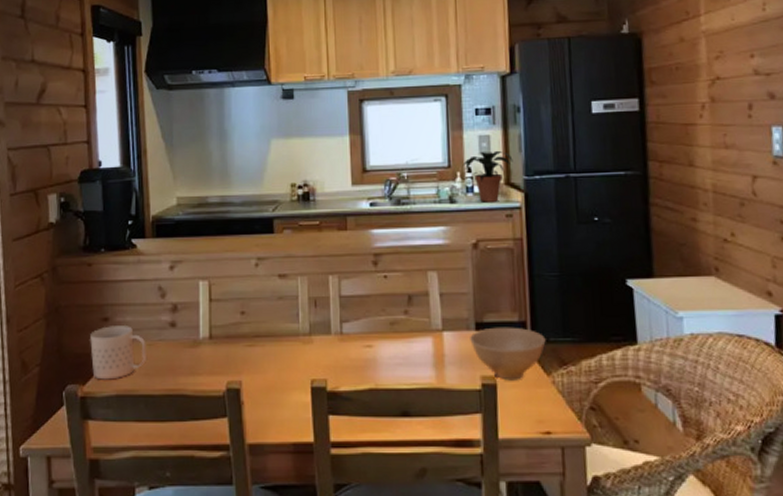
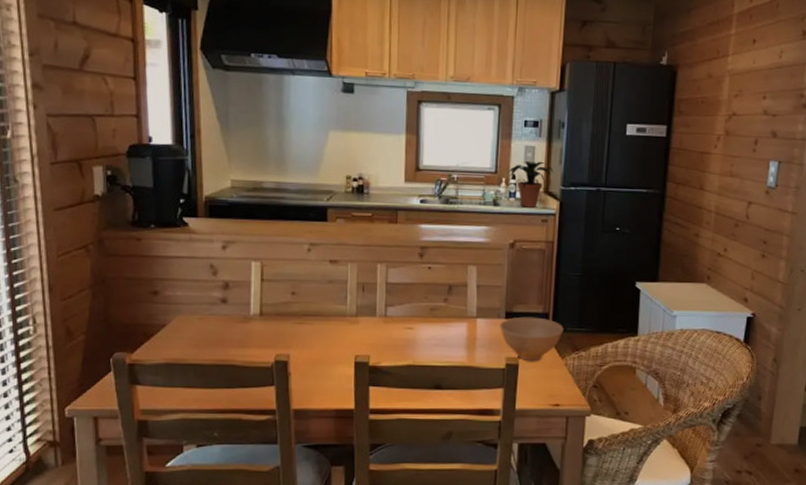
mug: present [90,326,148,380] -> none [139,299,198,349]

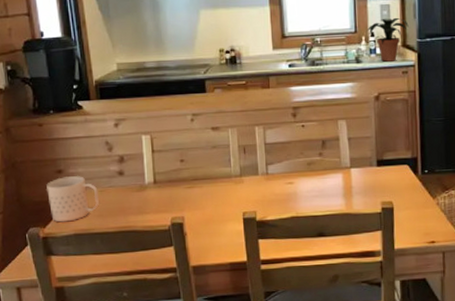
mug: none [139,299,198,349] -> present [46,176,100,223]
bowl: present [500,316,564,362] -> none [372,162,433,204]

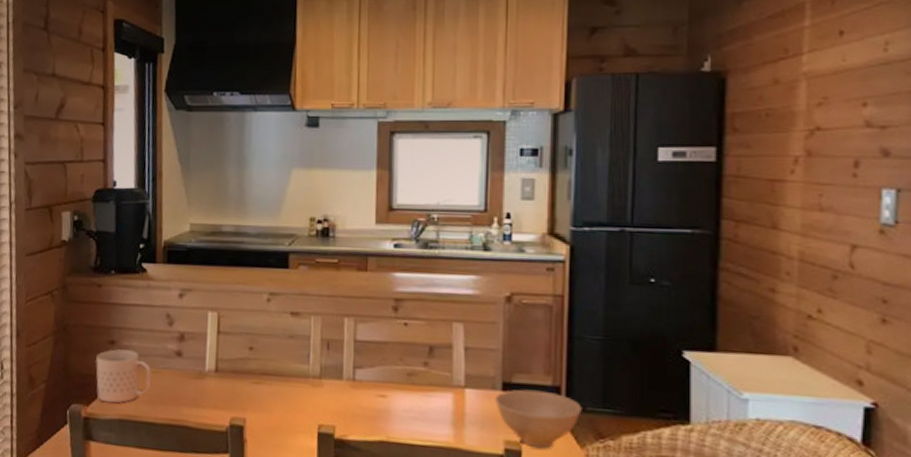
potted plant: present [367,17,409,62] -> none [501,196,560,253]
bowl: none [372,162,433,204] -> present [495,389,582,449]

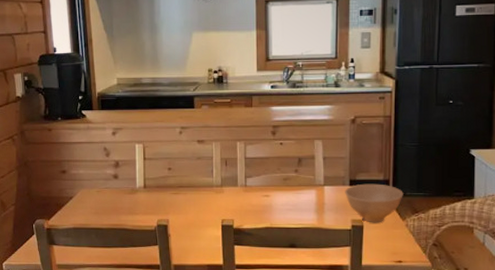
mug: present [95,349,152,404] -> none [52,177,97,217]

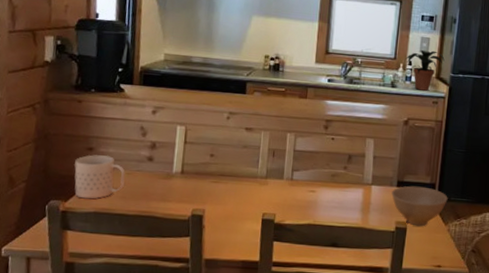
mug: none [52,177,97,217] -> present [74,155,126,199]
potted plant: none [347,45,388,87] -> present [405,50,445,91]

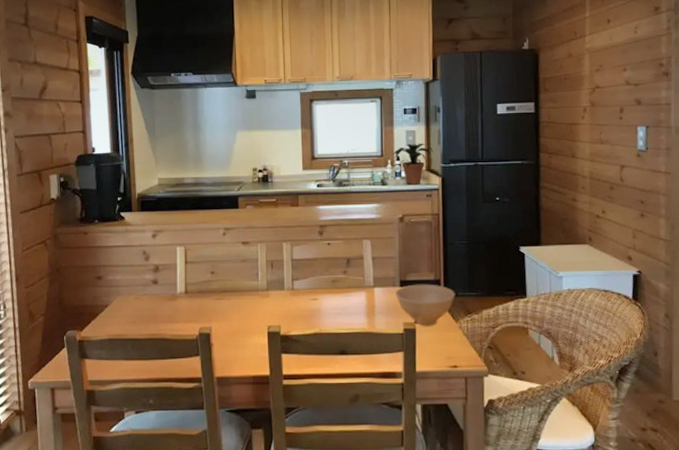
mug: present [74,155,126,199] -> none [86,283,134,327]

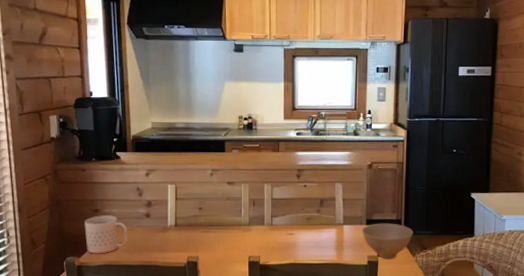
mug: none [86,283,134,327] -> present [84,215,128,254]
potted plant: present [392,143,433,185] -> none [365,99,401,136]

